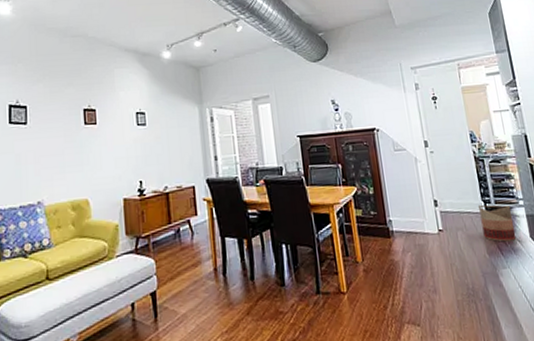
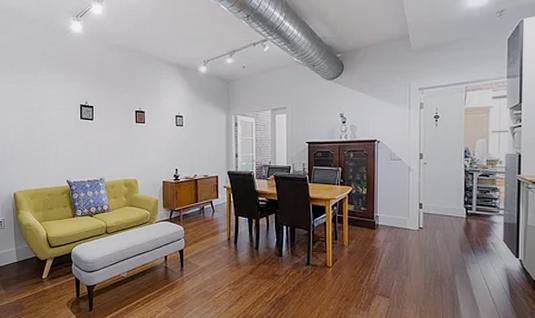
basket: present [477,204,516,242] -> none [459,210,491,243]

